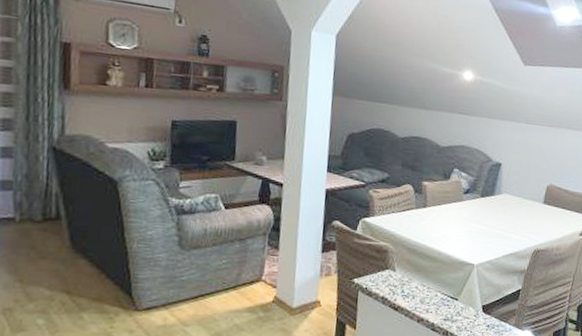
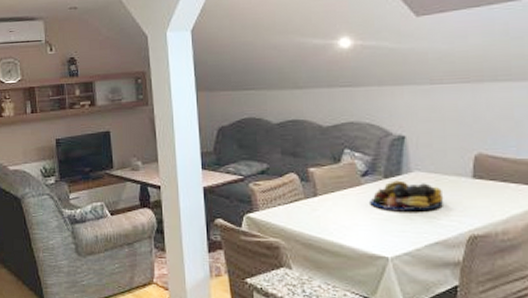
fruit bowl: none [467,199,522,227] -> present [370,180,444,210]

